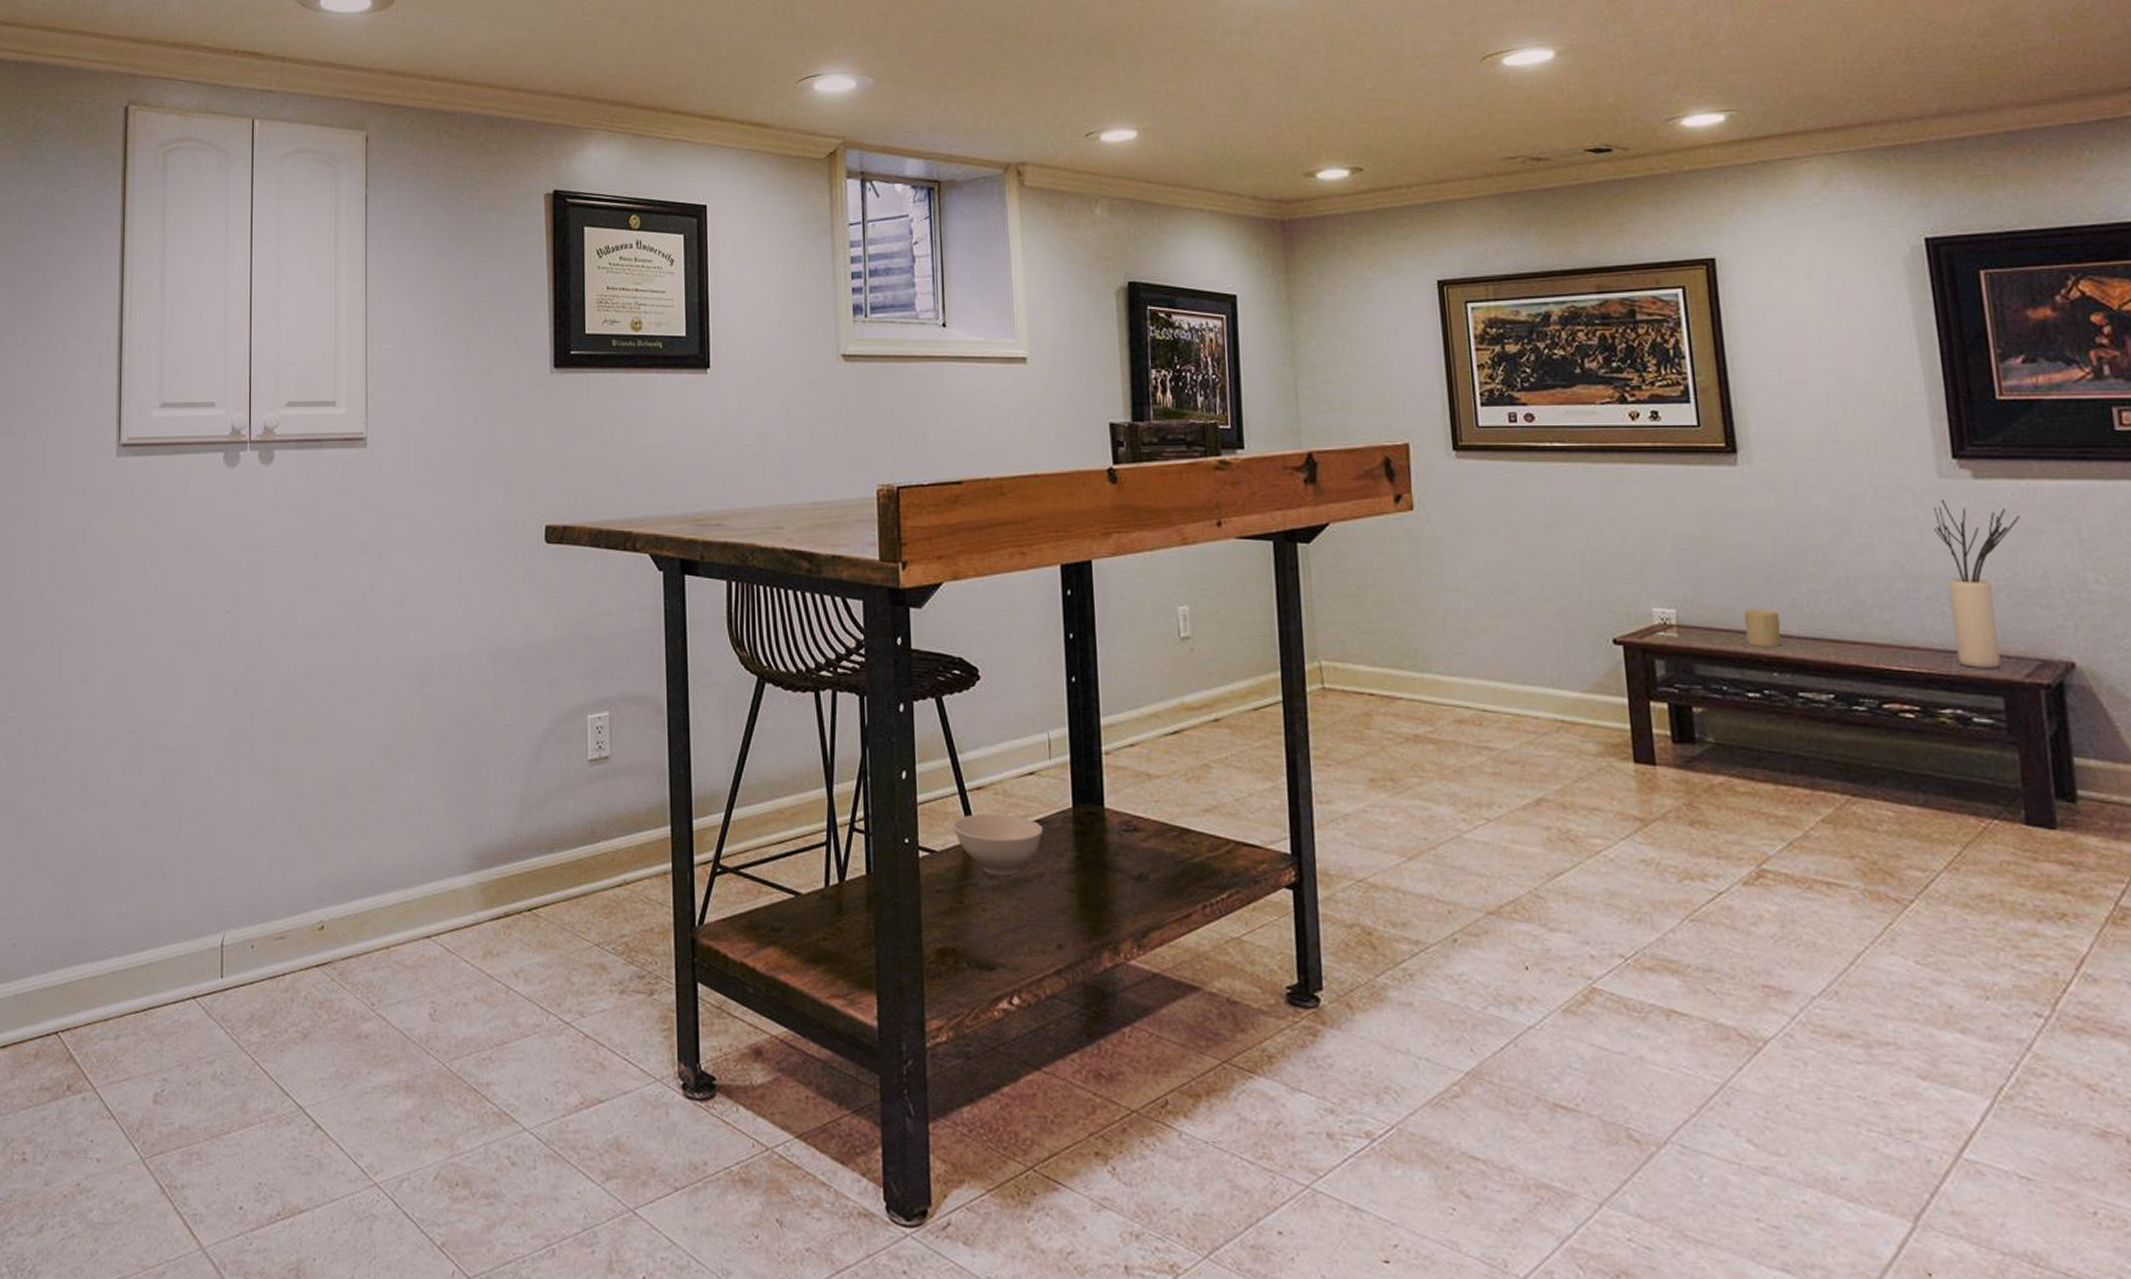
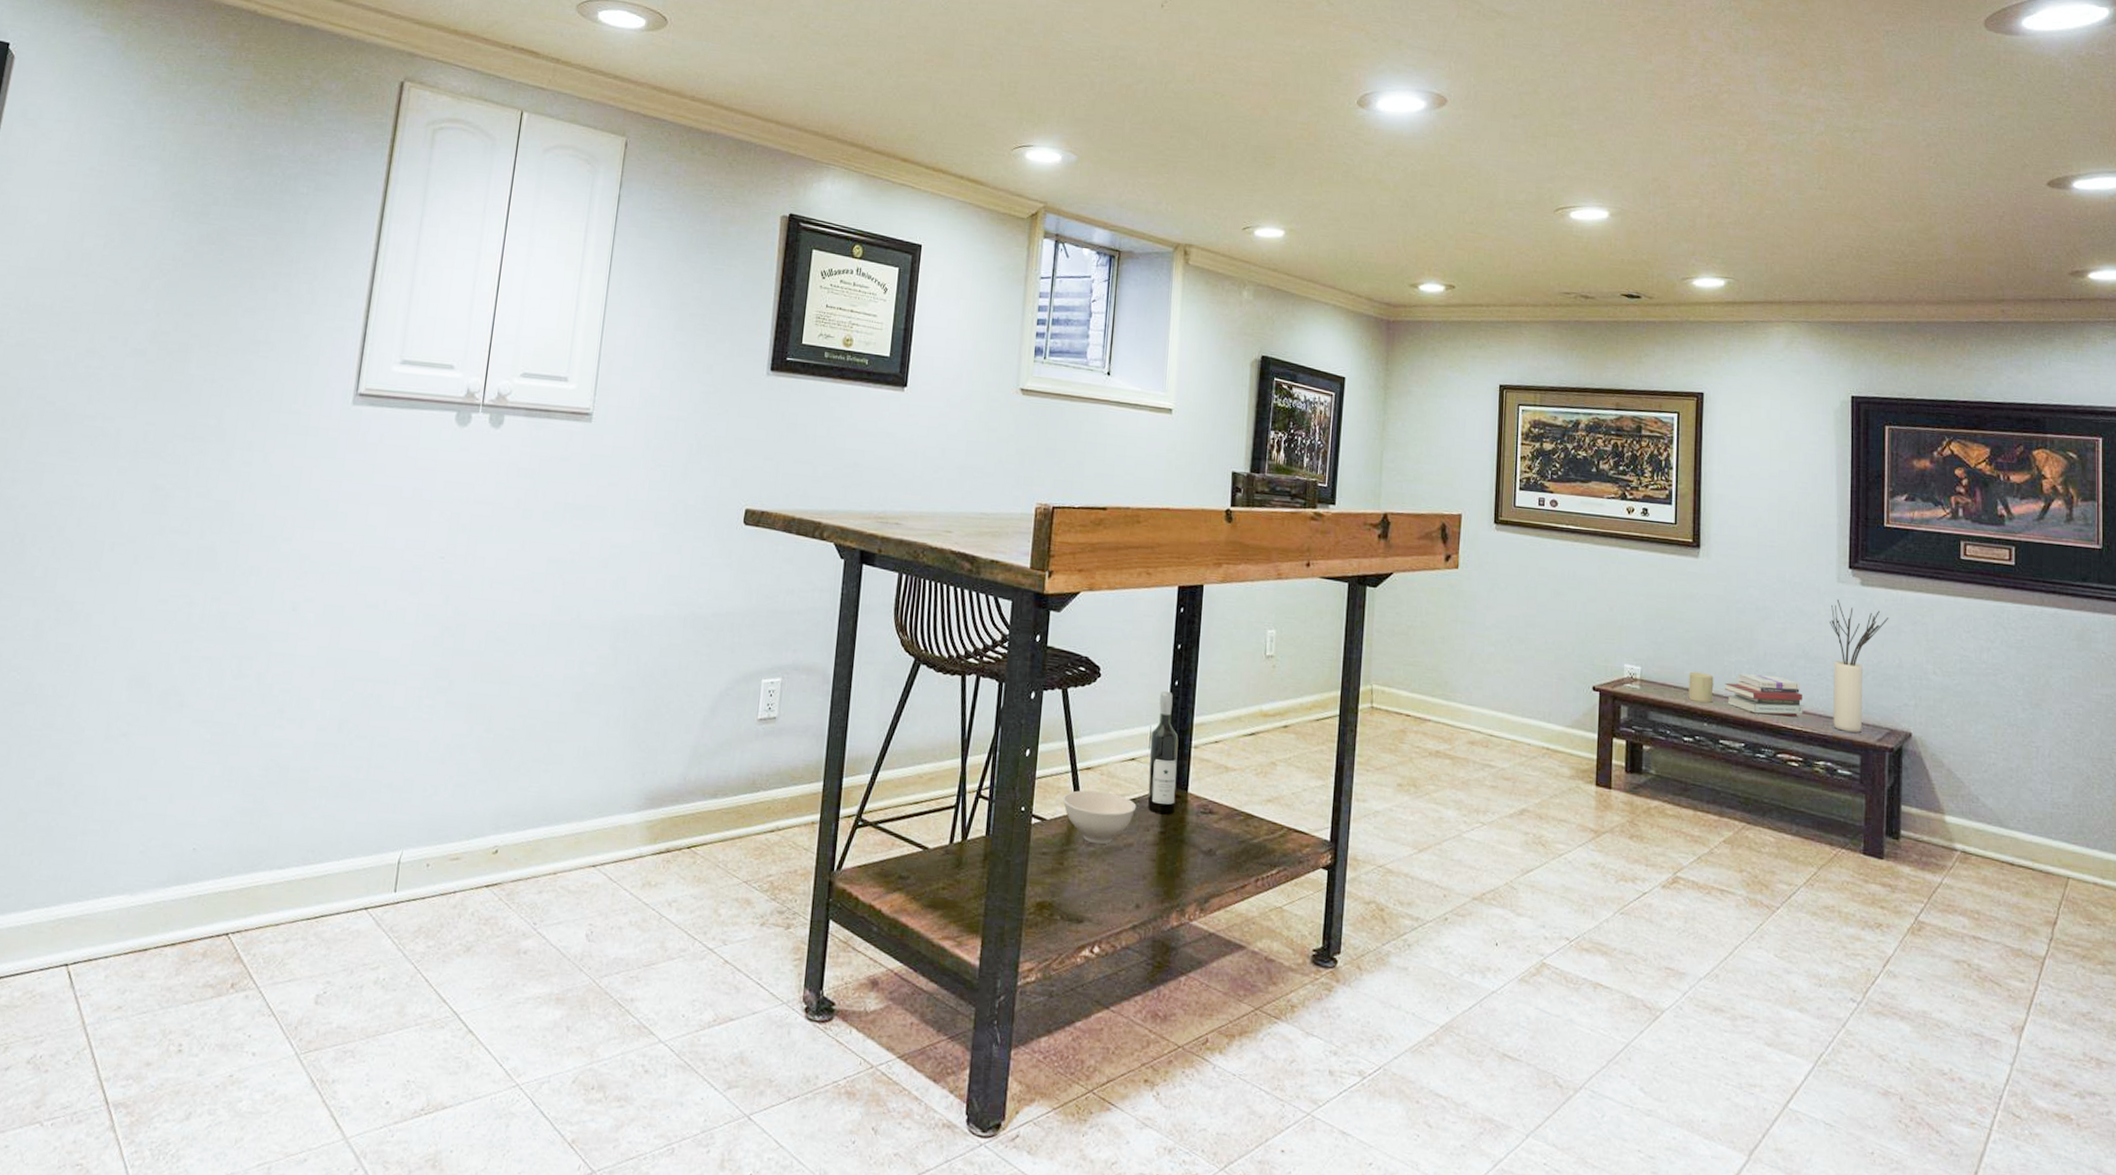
bottle: none [1050,689,1091,836] -> present [1147,690,1179,815]
books: none [1796,604,1913,655] -> present [1725,673,1803,717]

